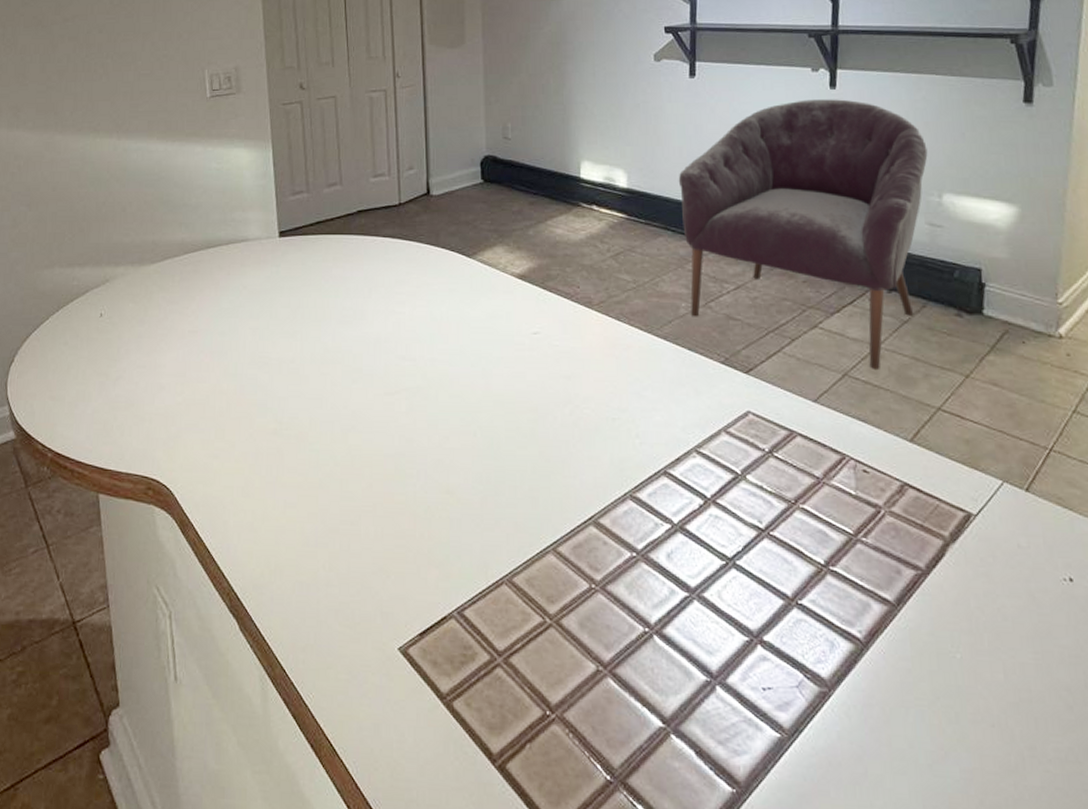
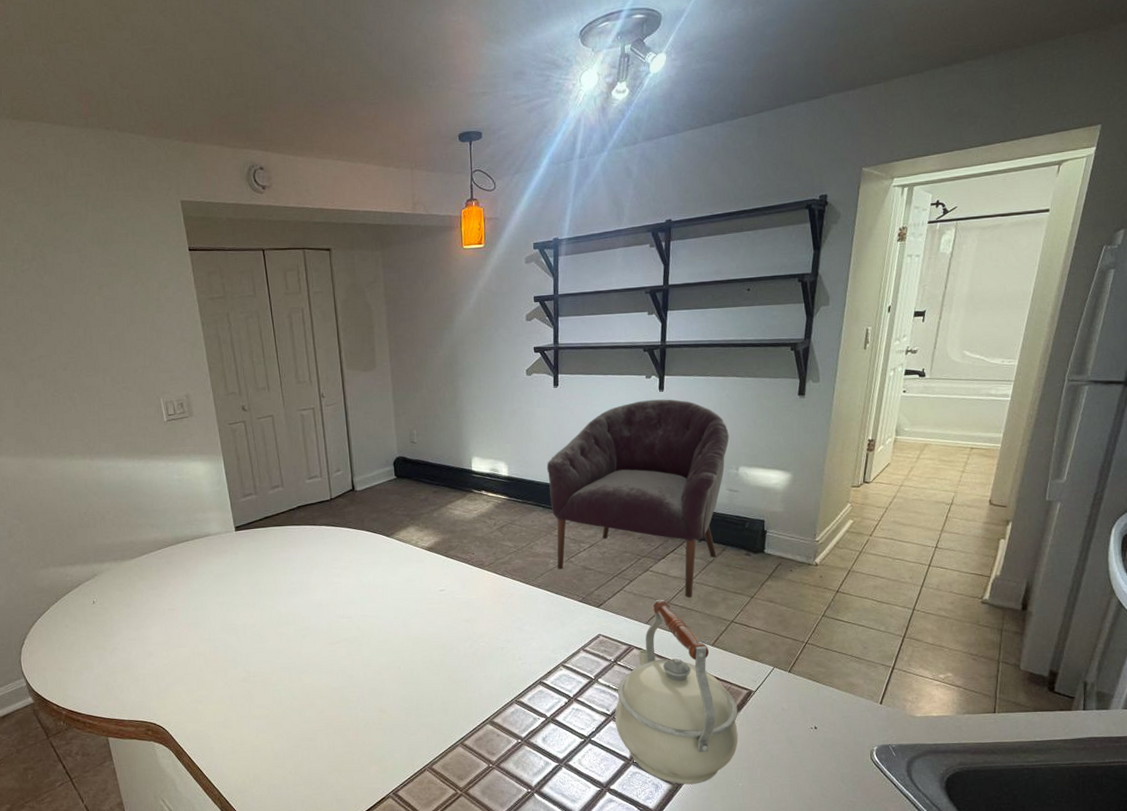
kettle: none [769,370,953,648] -> present [614,600,739,785]

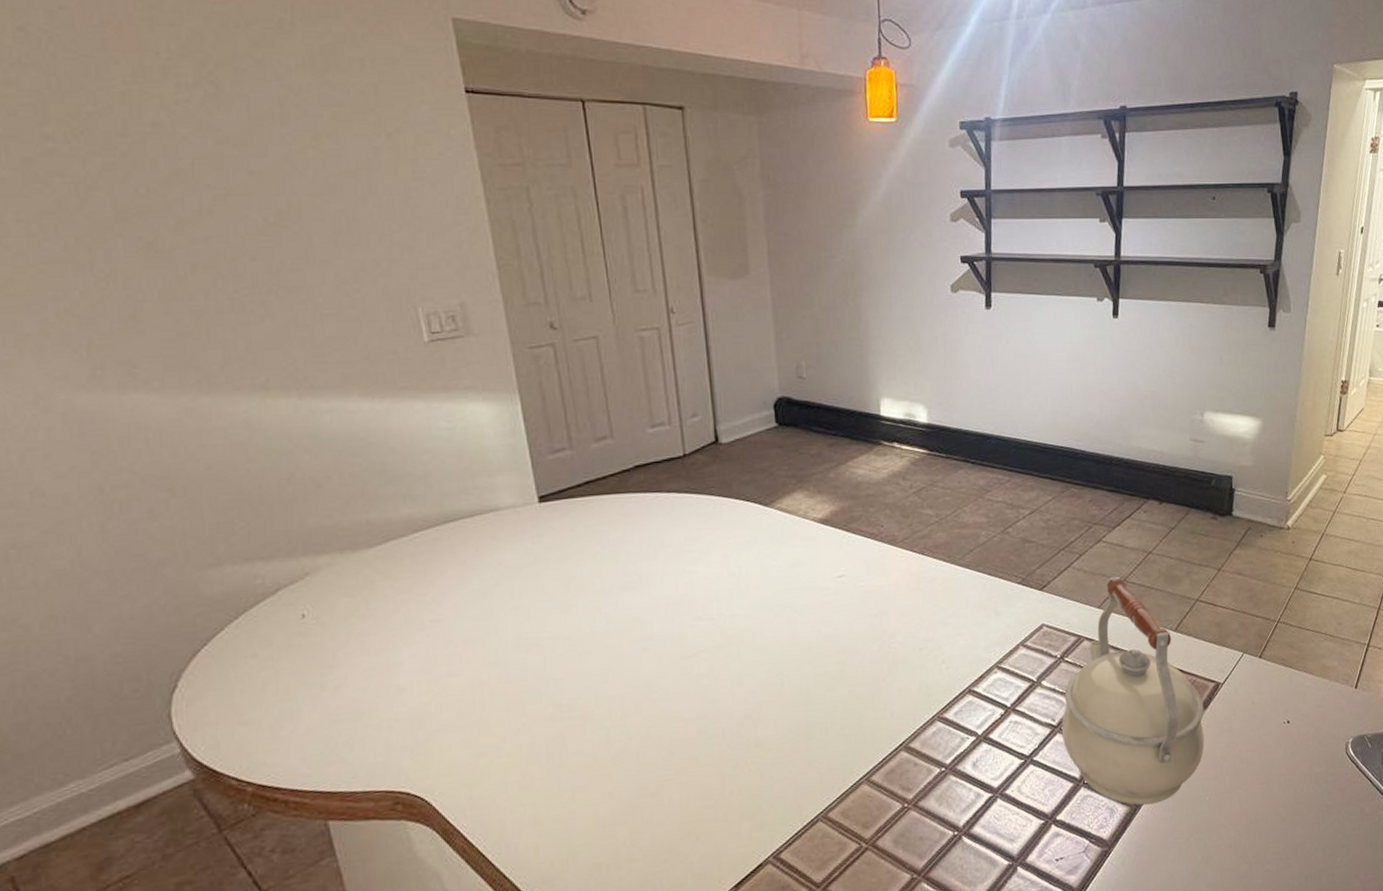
chair: present [546,399,729,597] -> none [976,327,1193,573]

